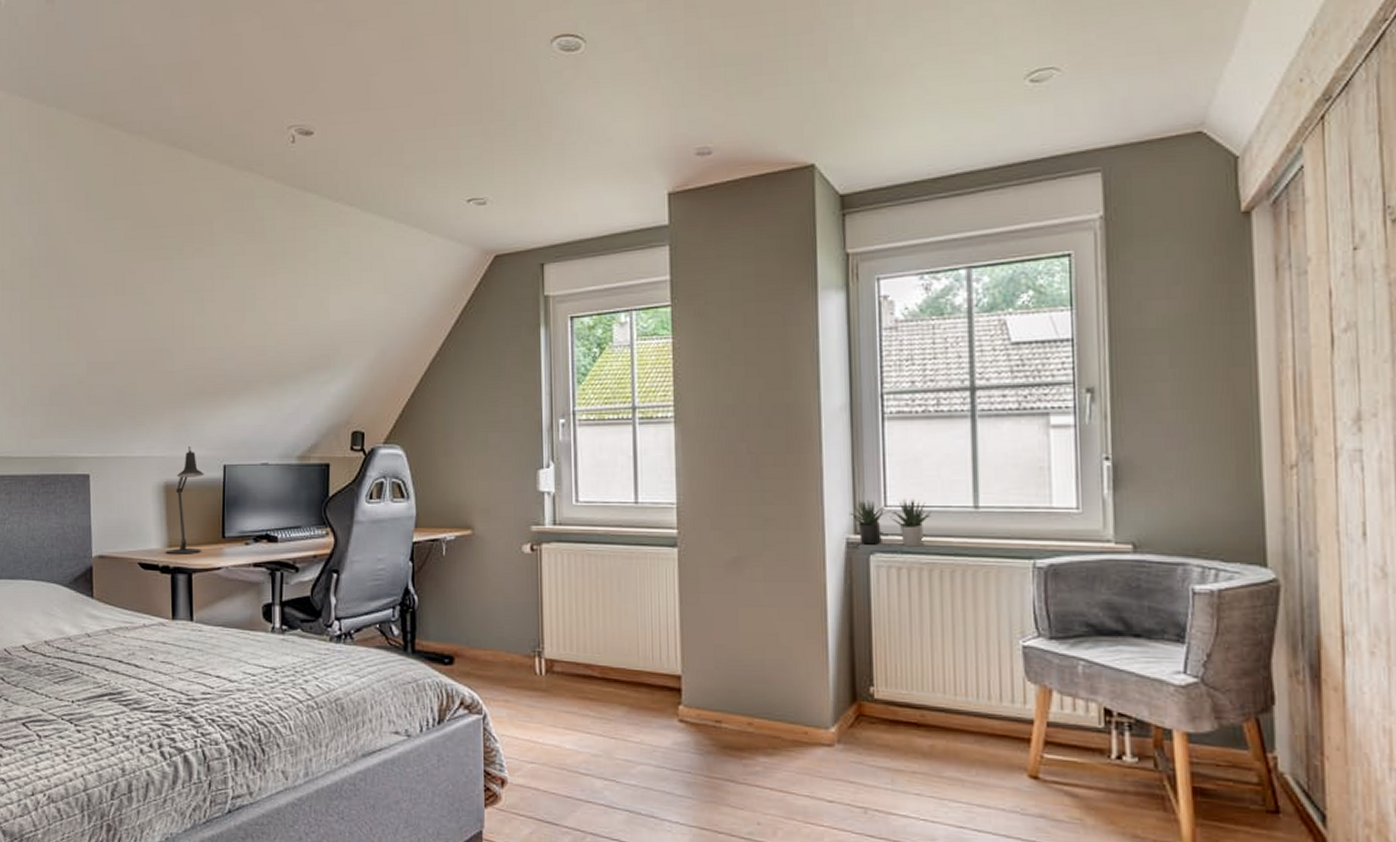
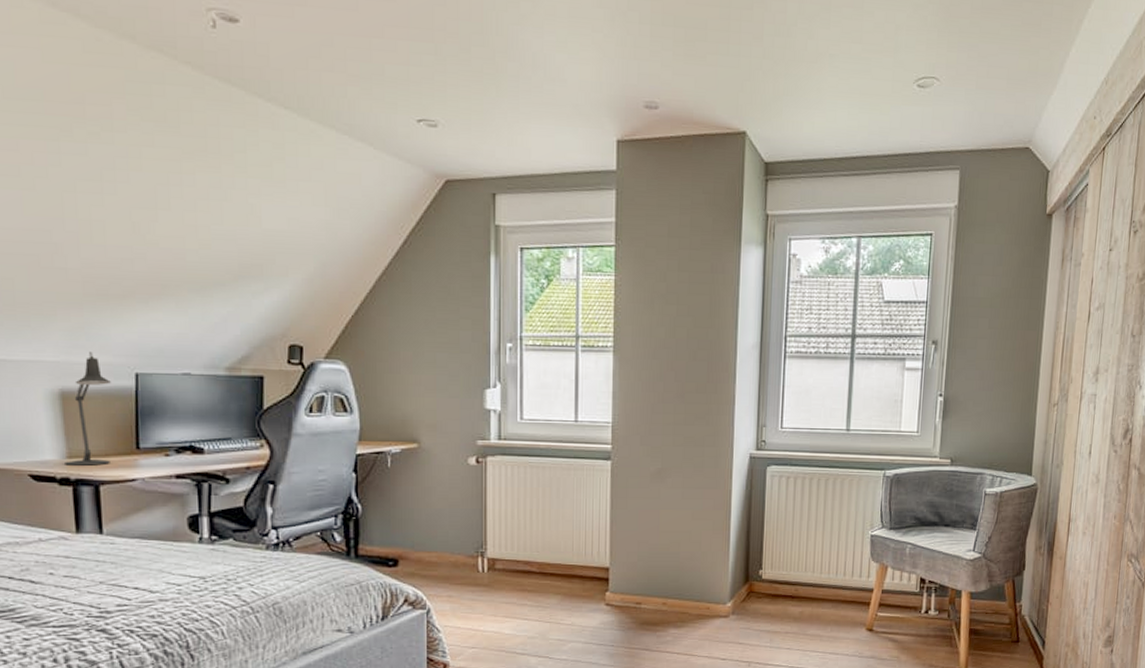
succulent plant: present [848,498,931,547] -> none [753,421,815,461]

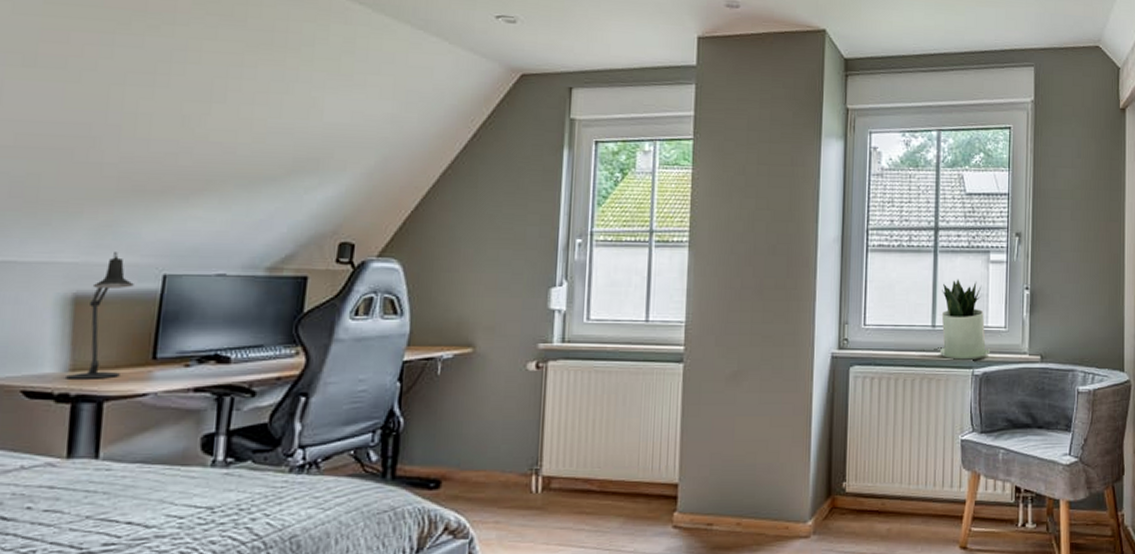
planter: none [852,385,903,463] -> present [939,279,991,361]

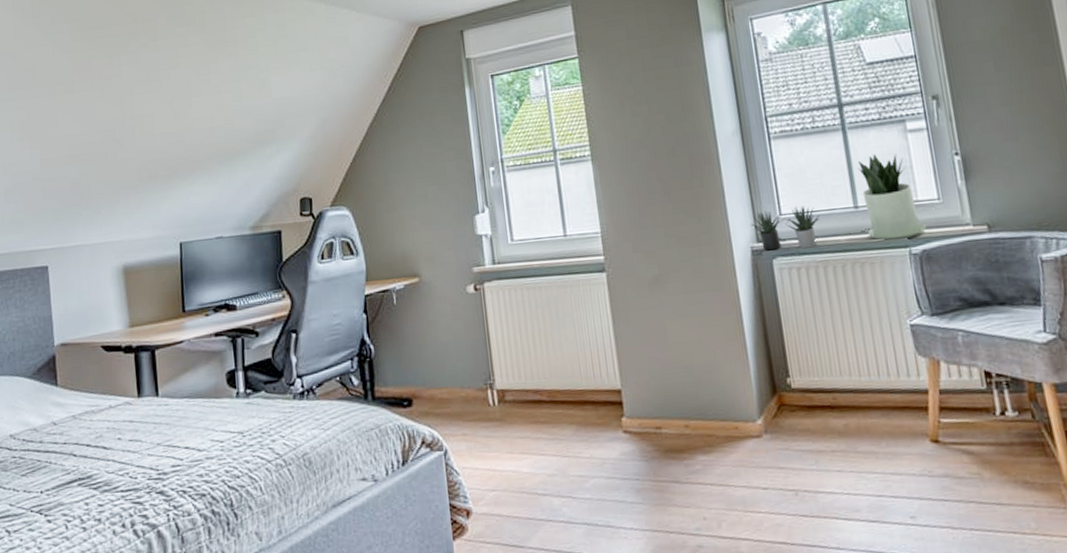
desk lamp: present [66,252,134,379] -> none [128,228,163,334]
succulent plant: none [835,318,900,360] -> present [750,205,820,251]

